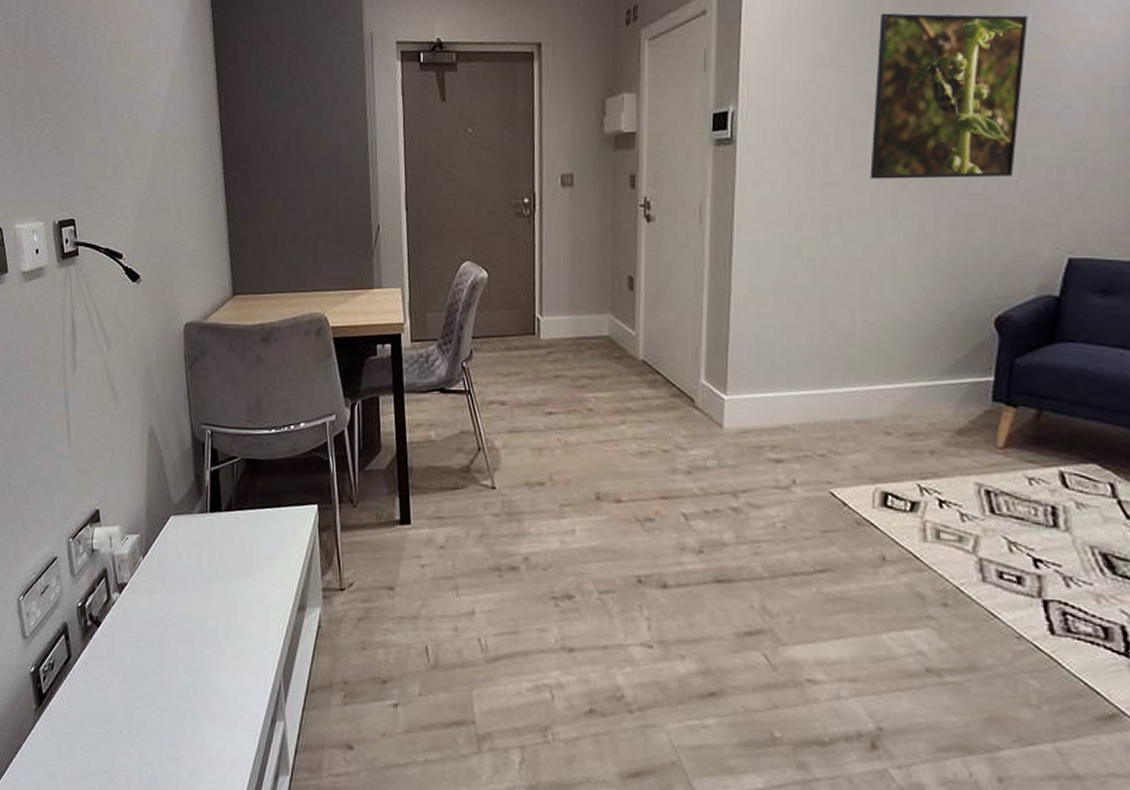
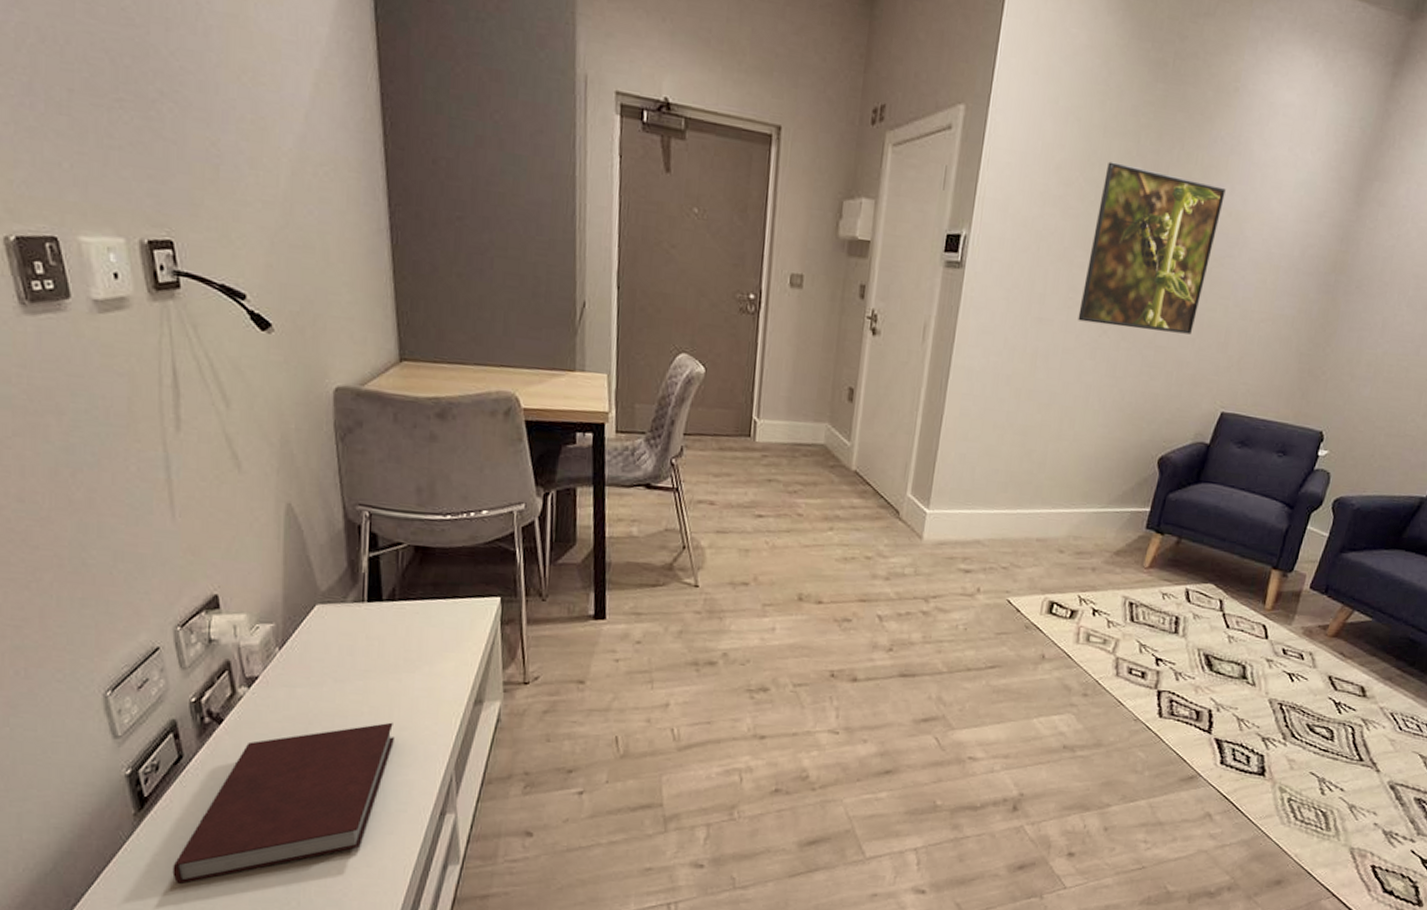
notebook: none [61,627,233,779] -> present [172,722,396,885]

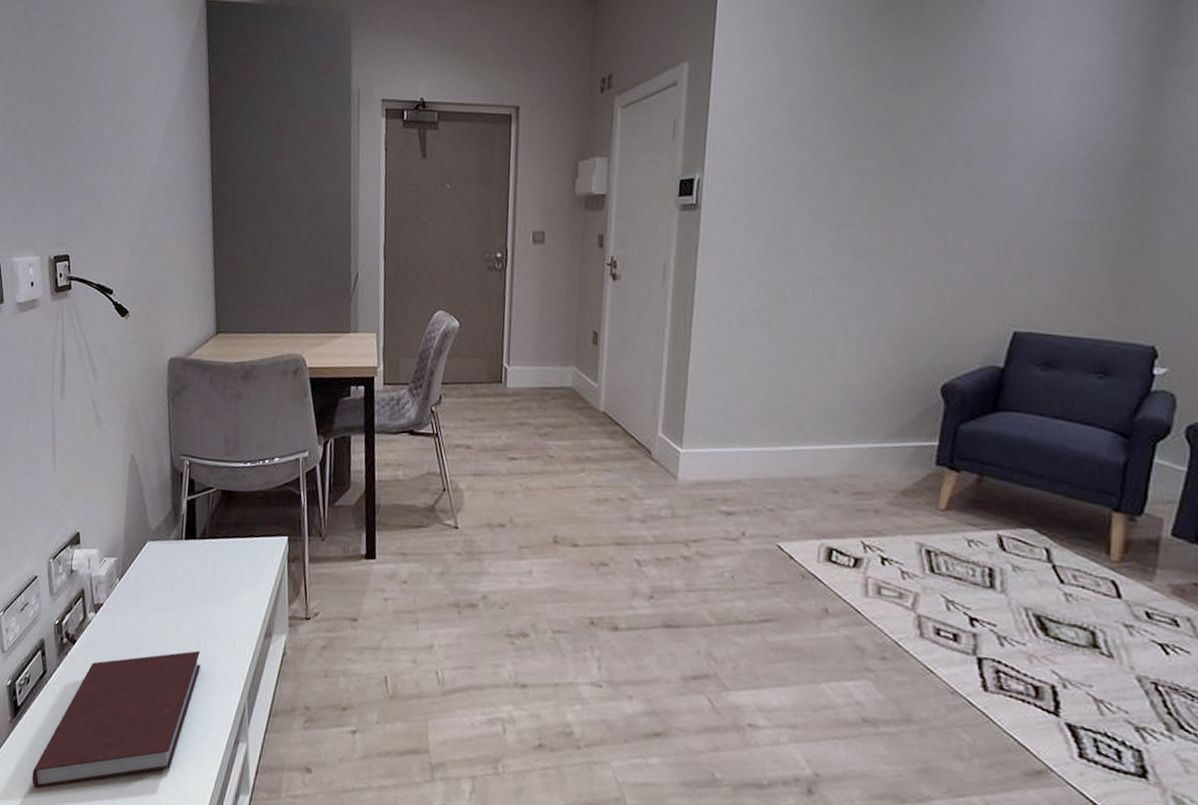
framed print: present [1077,161,1226,335] -> none [827,91,983,251]

